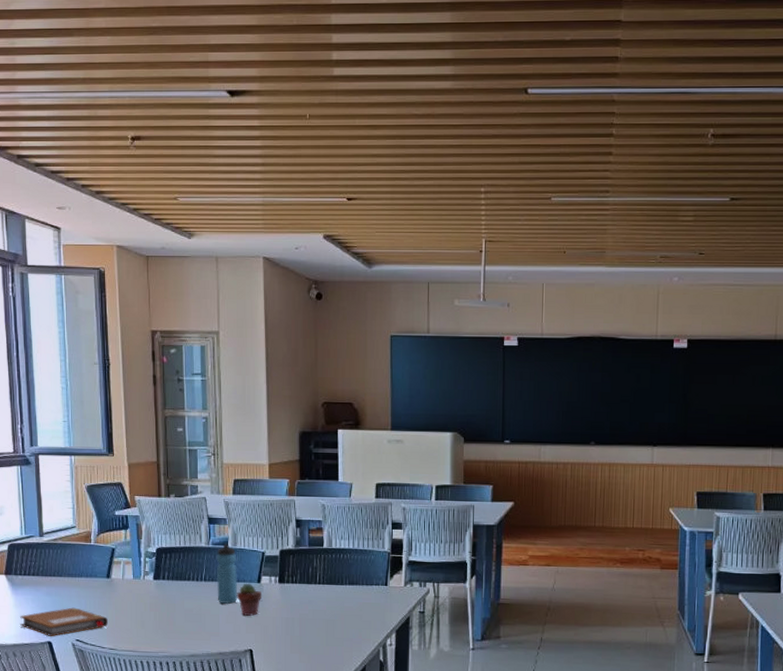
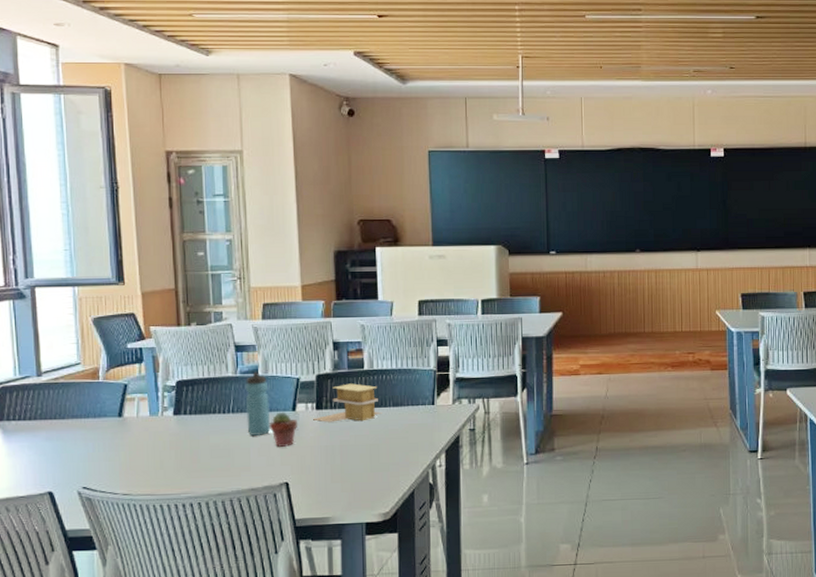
notebook: present [20,607,108,637] -> none [14,452,120,487]
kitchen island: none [276,560,339,597] -> present [313,383,382,422]

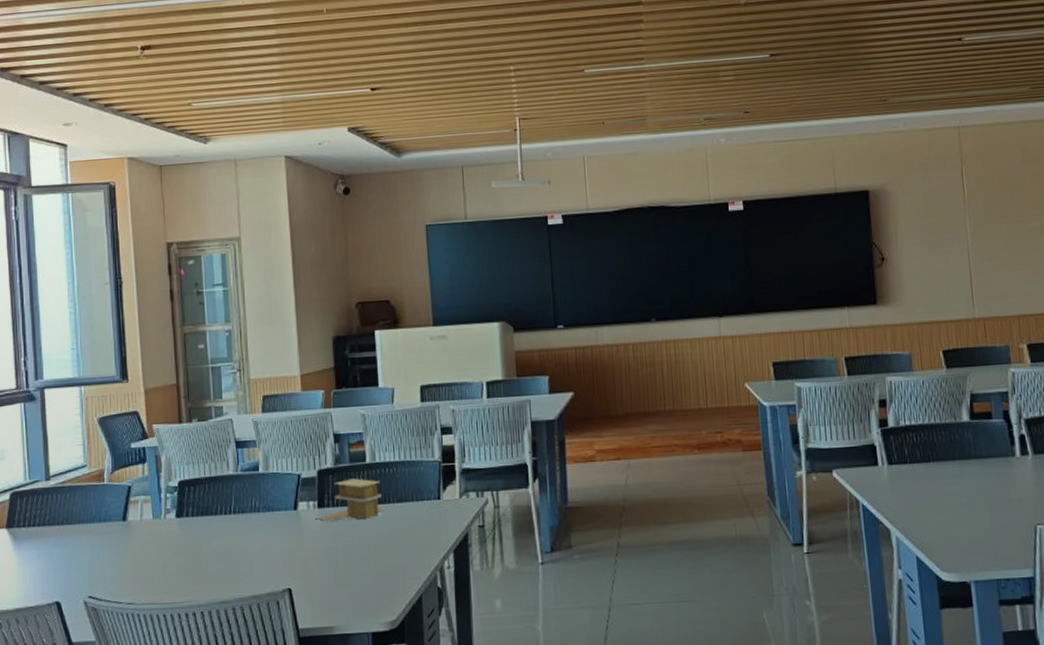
water bottle: present [245,371,271,436] -> none [247,468,273,538]
potted succulent: present [270,412,298,447] -> none [271,511,300,550]

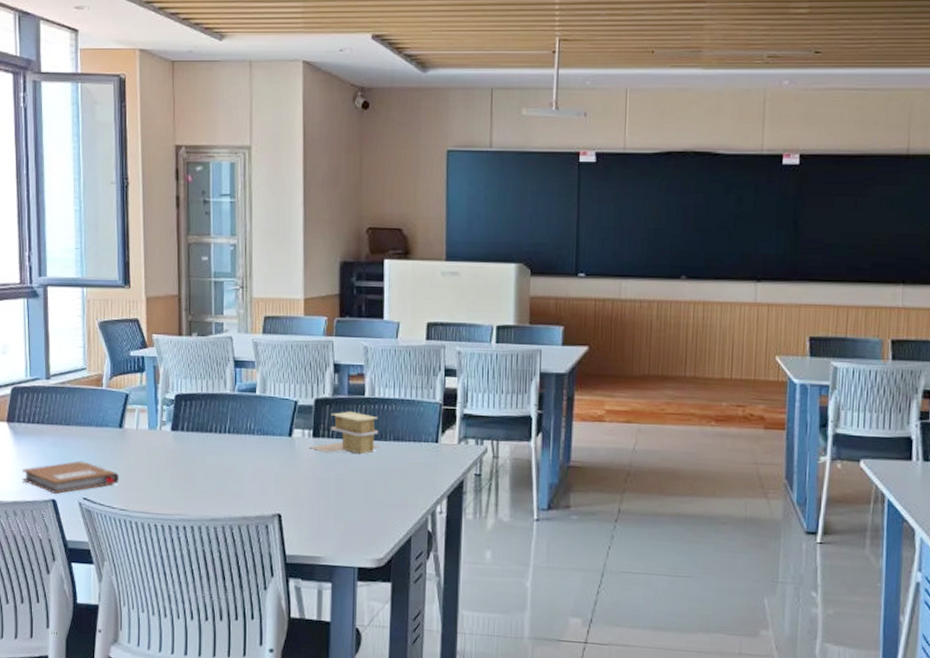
notebook: none [24,558,125,596] -> present [22,461,119,494]

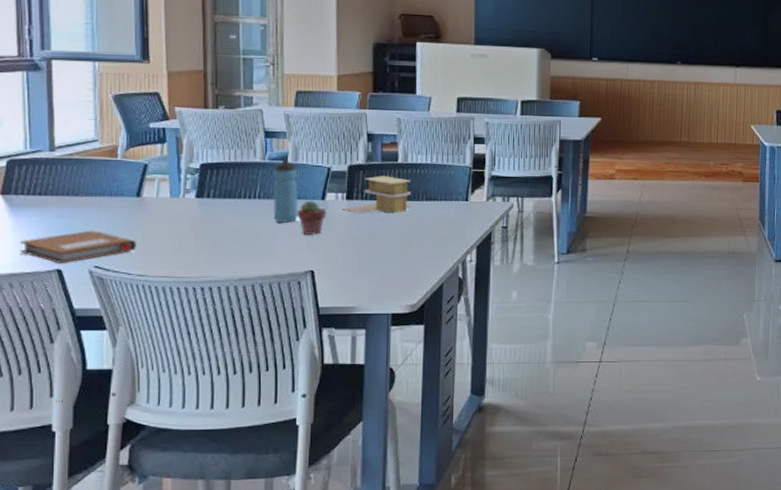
water bottle: none [241,390,266,460] -> present [272,158,299,222]
potted succulent: none [265,436,294,475] -> present [297,200,327,235]

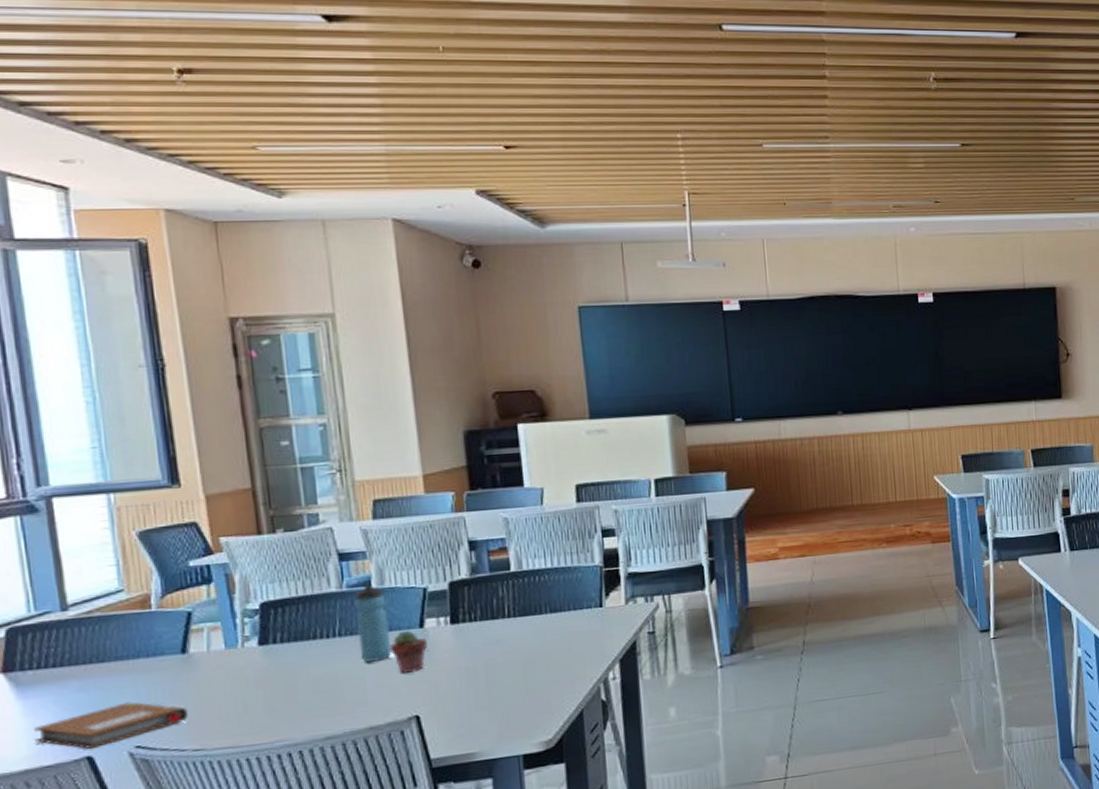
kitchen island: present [343,175,414,214] -> none [447,589,537,639]

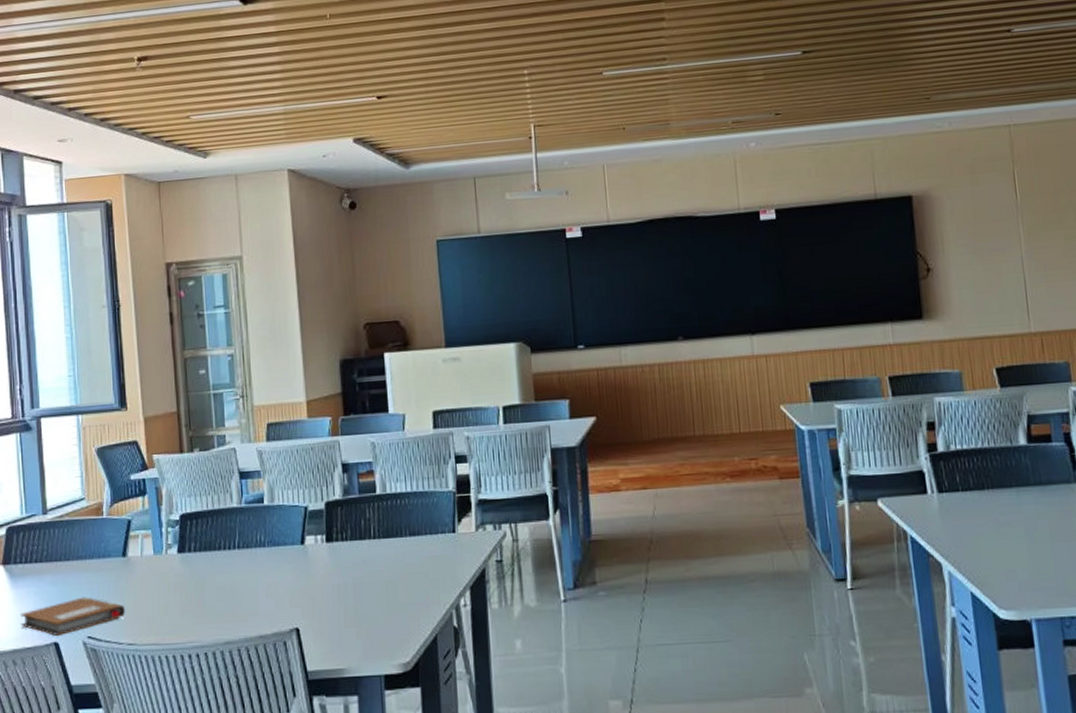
water bottle: present [355,583,393,663] -> none [251,500,279,574]
potted succulent: present [390,630,428,673] -> none [277,546,308,587]

